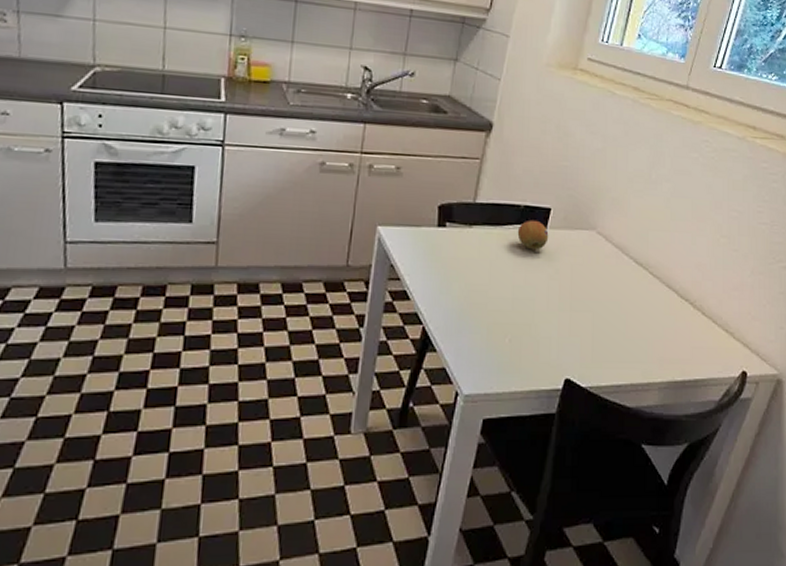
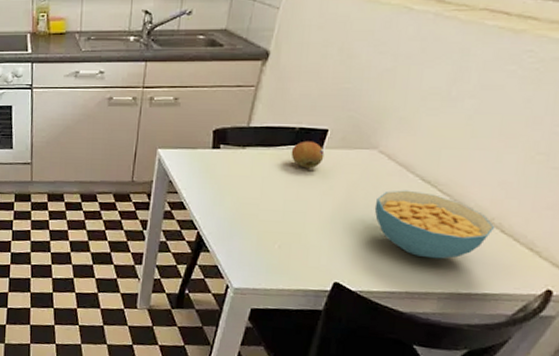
cereal bowl: none [597,273,698,346] -> present [374,190,496,259]

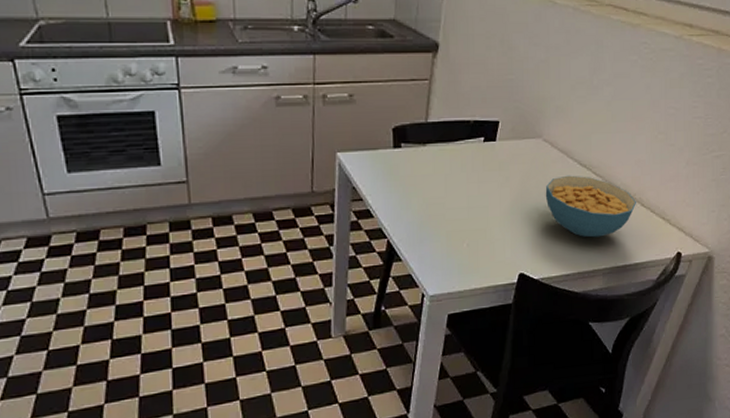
fruit: present [291,140,325,169] -> none [468,133,498,162]

